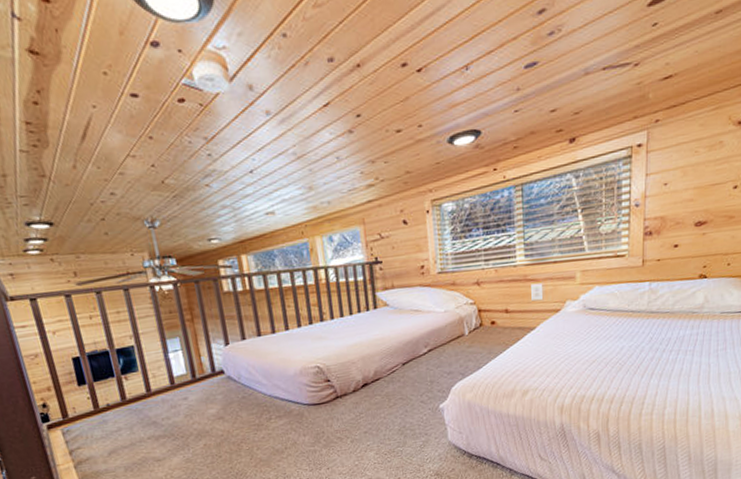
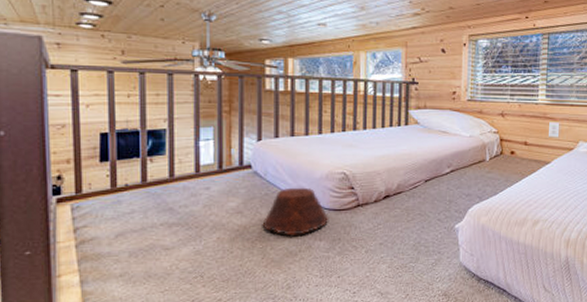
woven basket: none [244,385,309,435] -> present [262,187,328,236]

